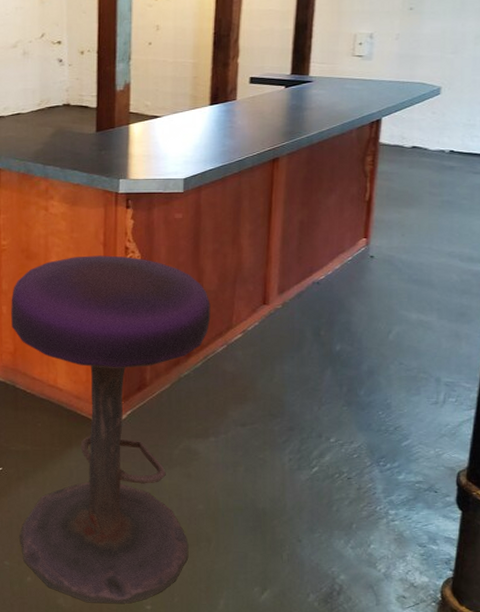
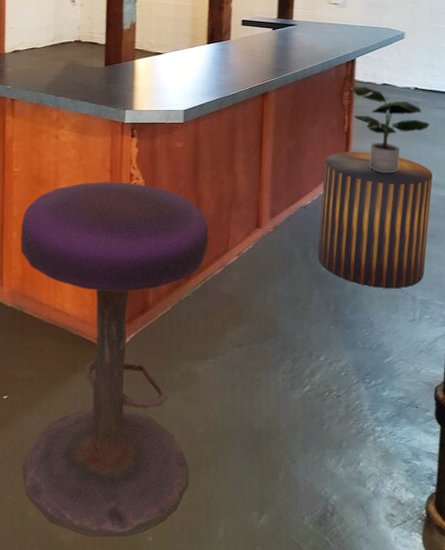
stool: none [331,223,467,370] -> present [318,152,433,289]
potted plant: none [374,149,466,246] -> present [350,86,430,173]

